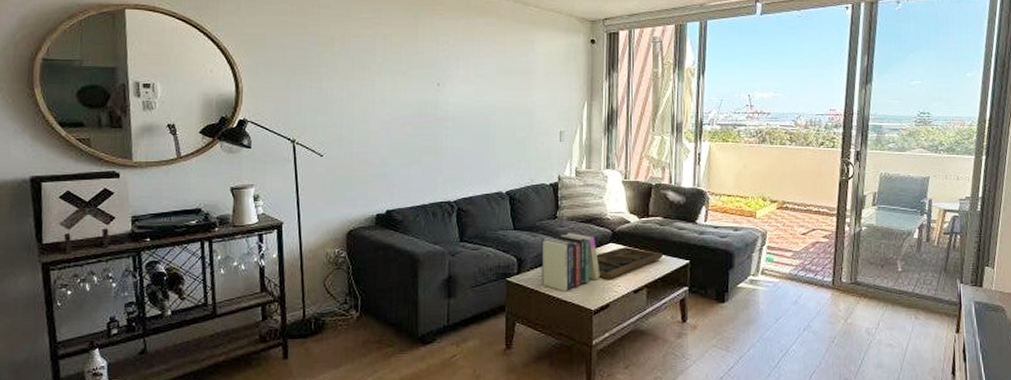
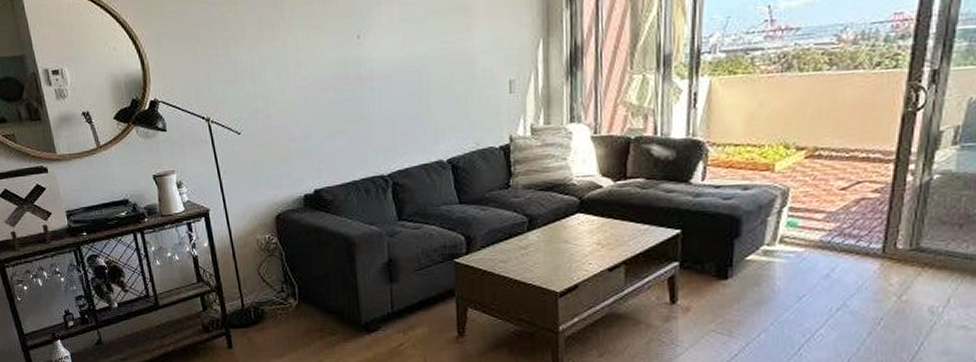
books: present [541,232,600,291] -> none [493,202,566,272]
decorative tray: present [596,247,664,279] -> none [560,217,647,256]

